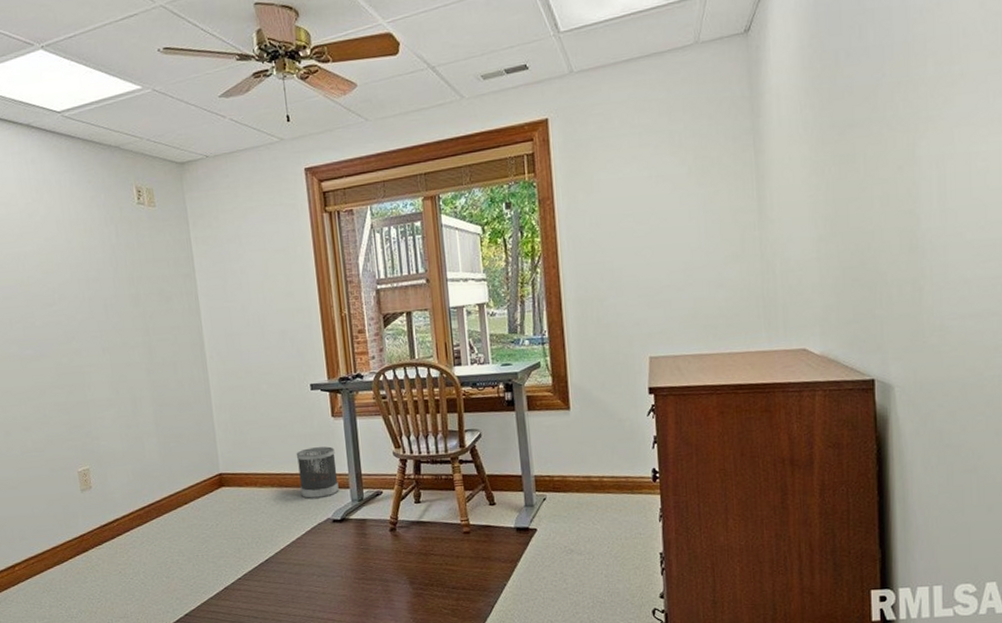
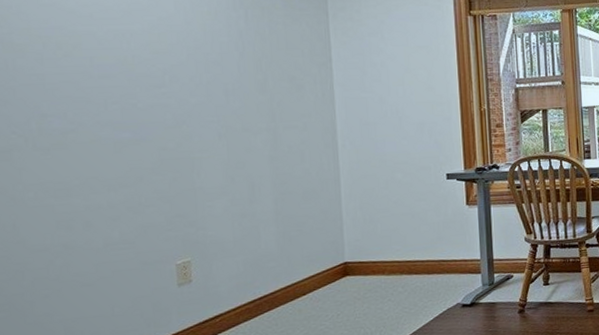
wastebasket: present [296,446,339,499] -> none [428,233,470,285]

